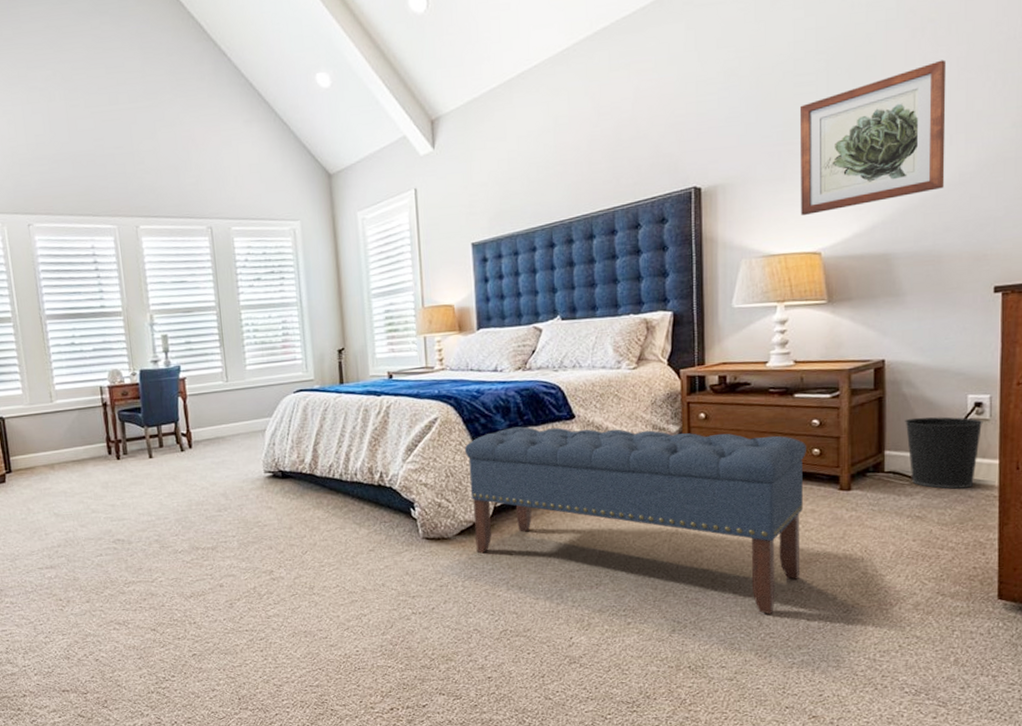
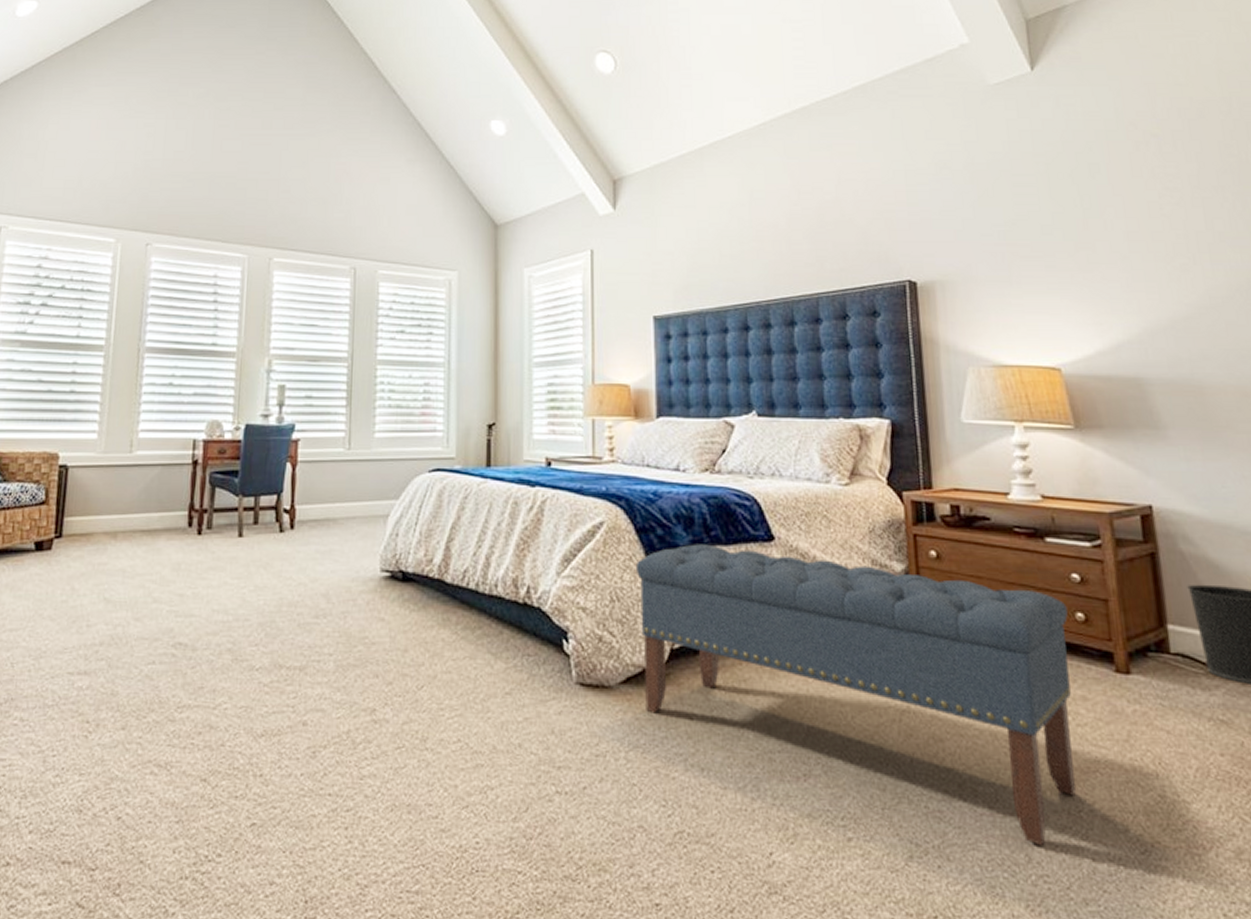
wall art: present [799,60,947,215] -> none [1020,175,1195,324]

